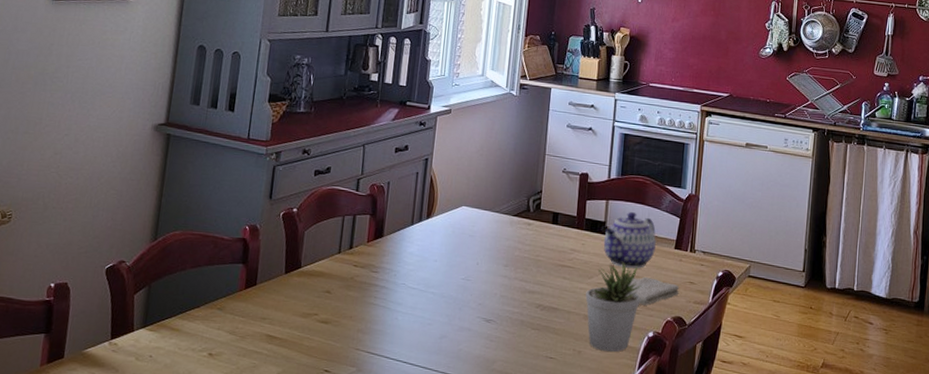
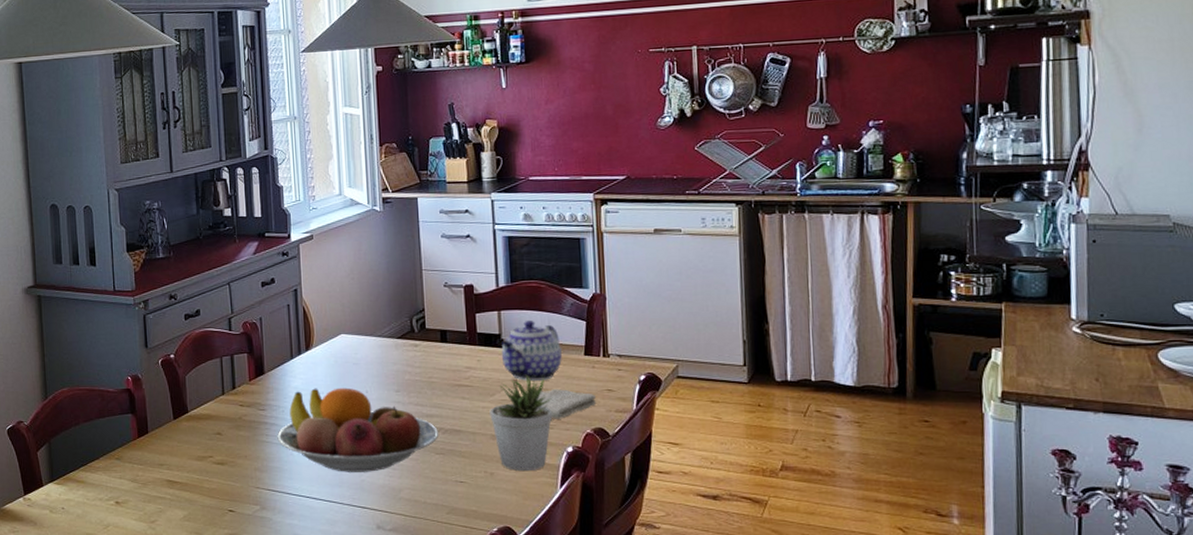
fruit bowl: none [385,255,538,342] -> present [277,387,439,472]

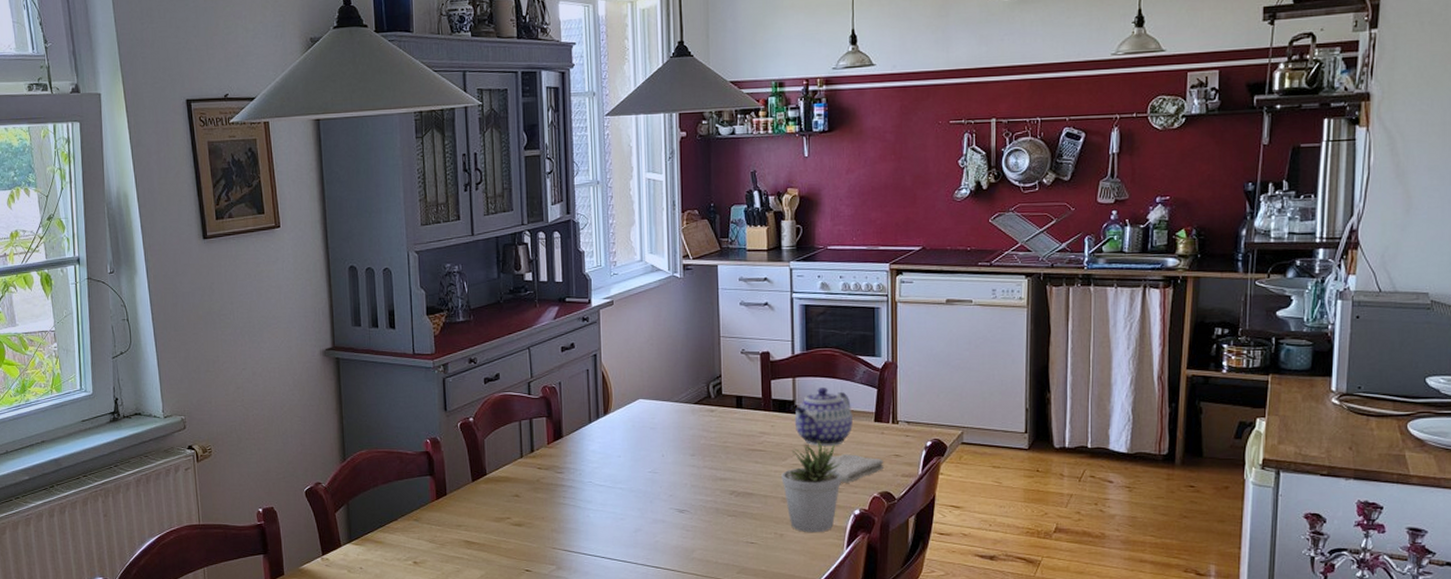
fruit bowl: present [277,387,439,472] -> none [574,451,732,534]

